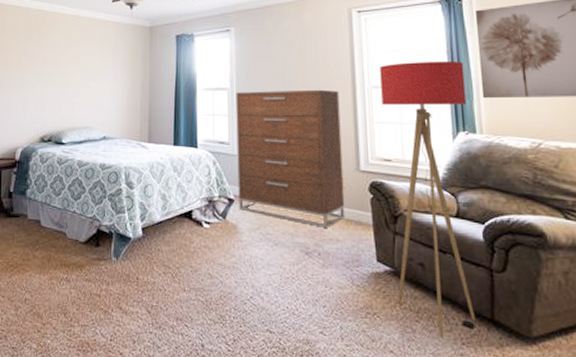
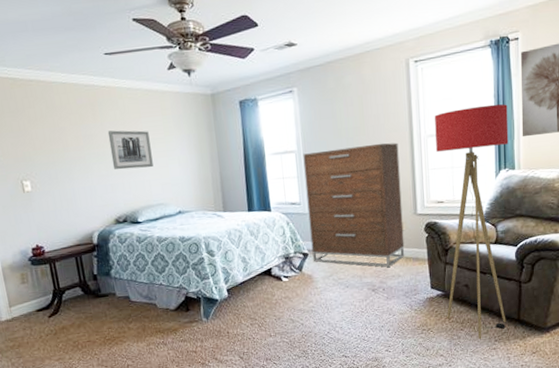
wall art: none [47,52,86,91] -> present [107,130,153,170]

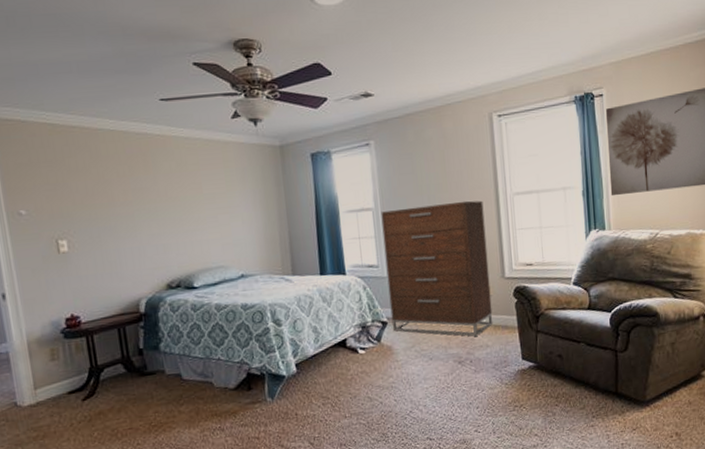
wall art: present [107,130,153,170] -> none [160,183,213,228]
floor lamp: present [435,104,509,340] -> none [520,161,604,416]

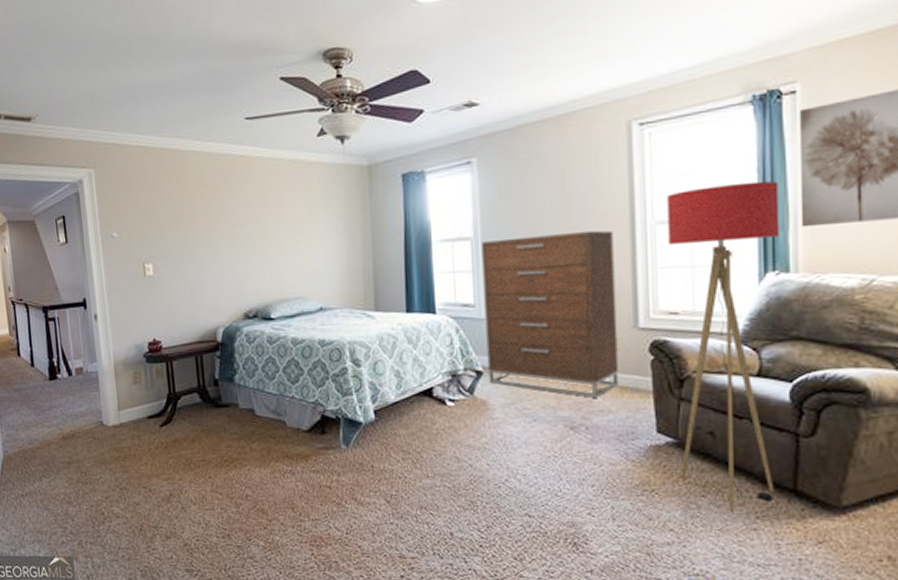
floor lamp: none [520,161,604,416] -> present [667,181,780,513]

